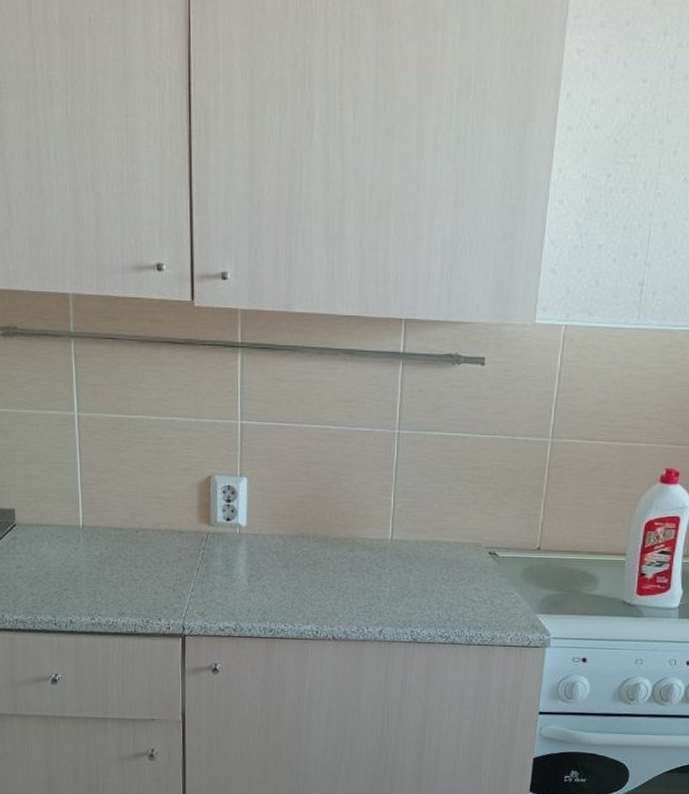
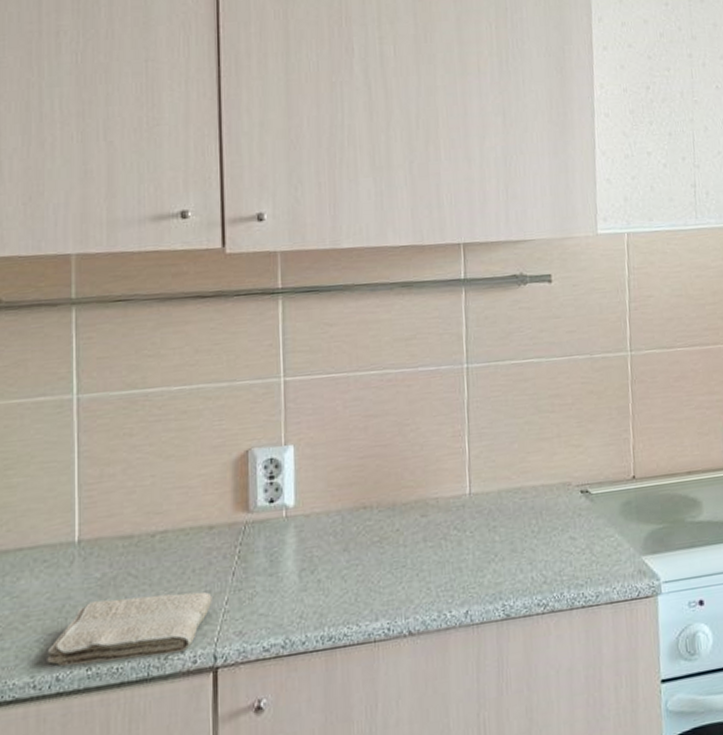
washcloth: none [63,571,182,620] -> present [47,591,212,667]

